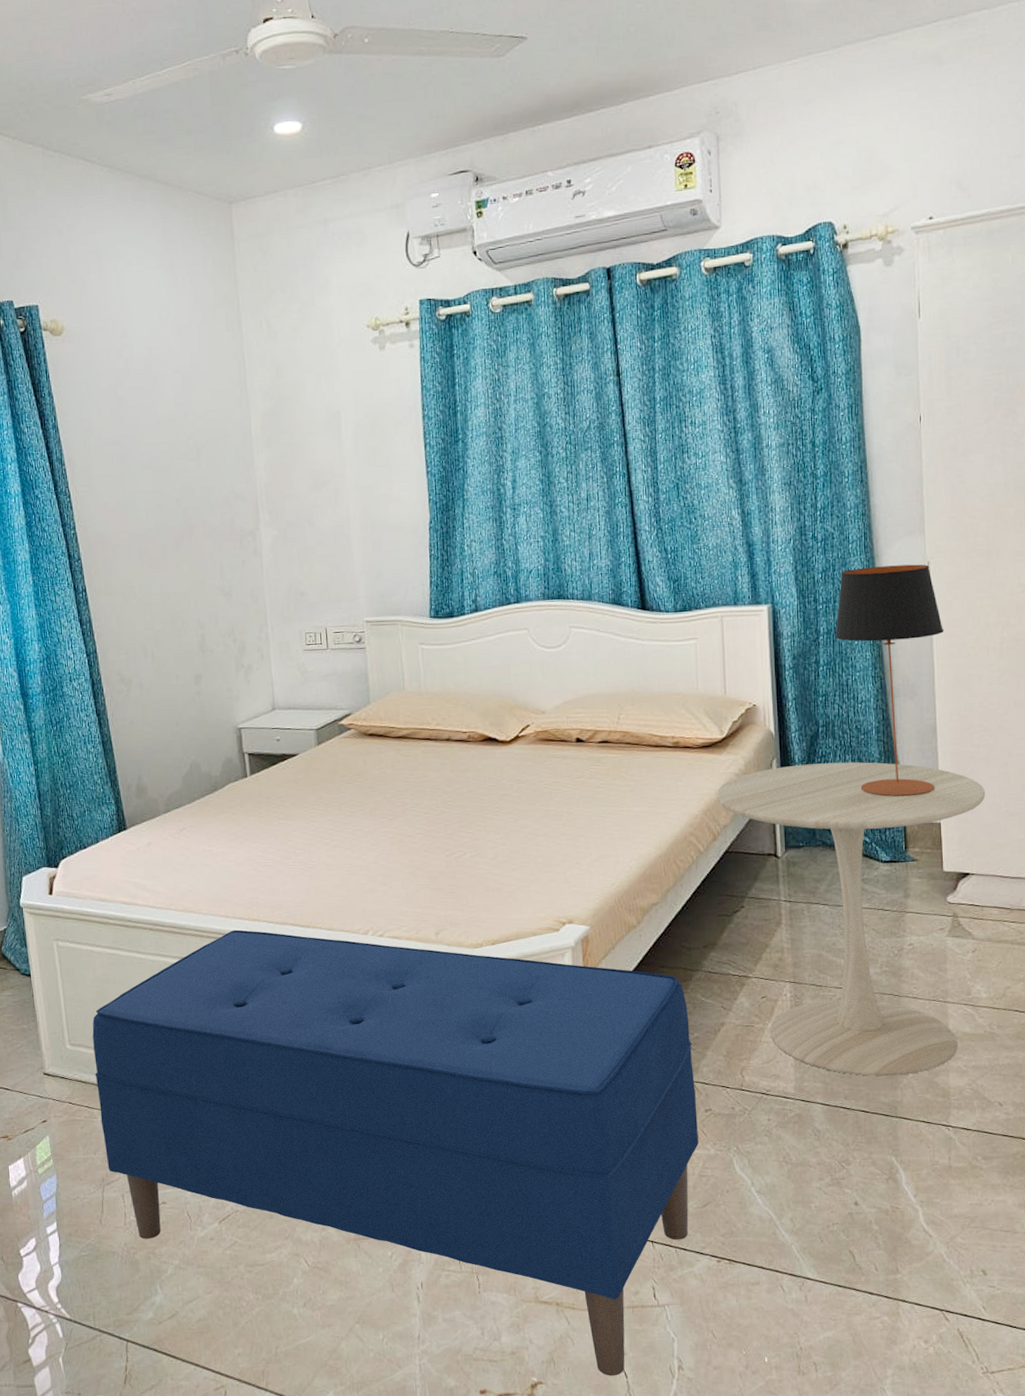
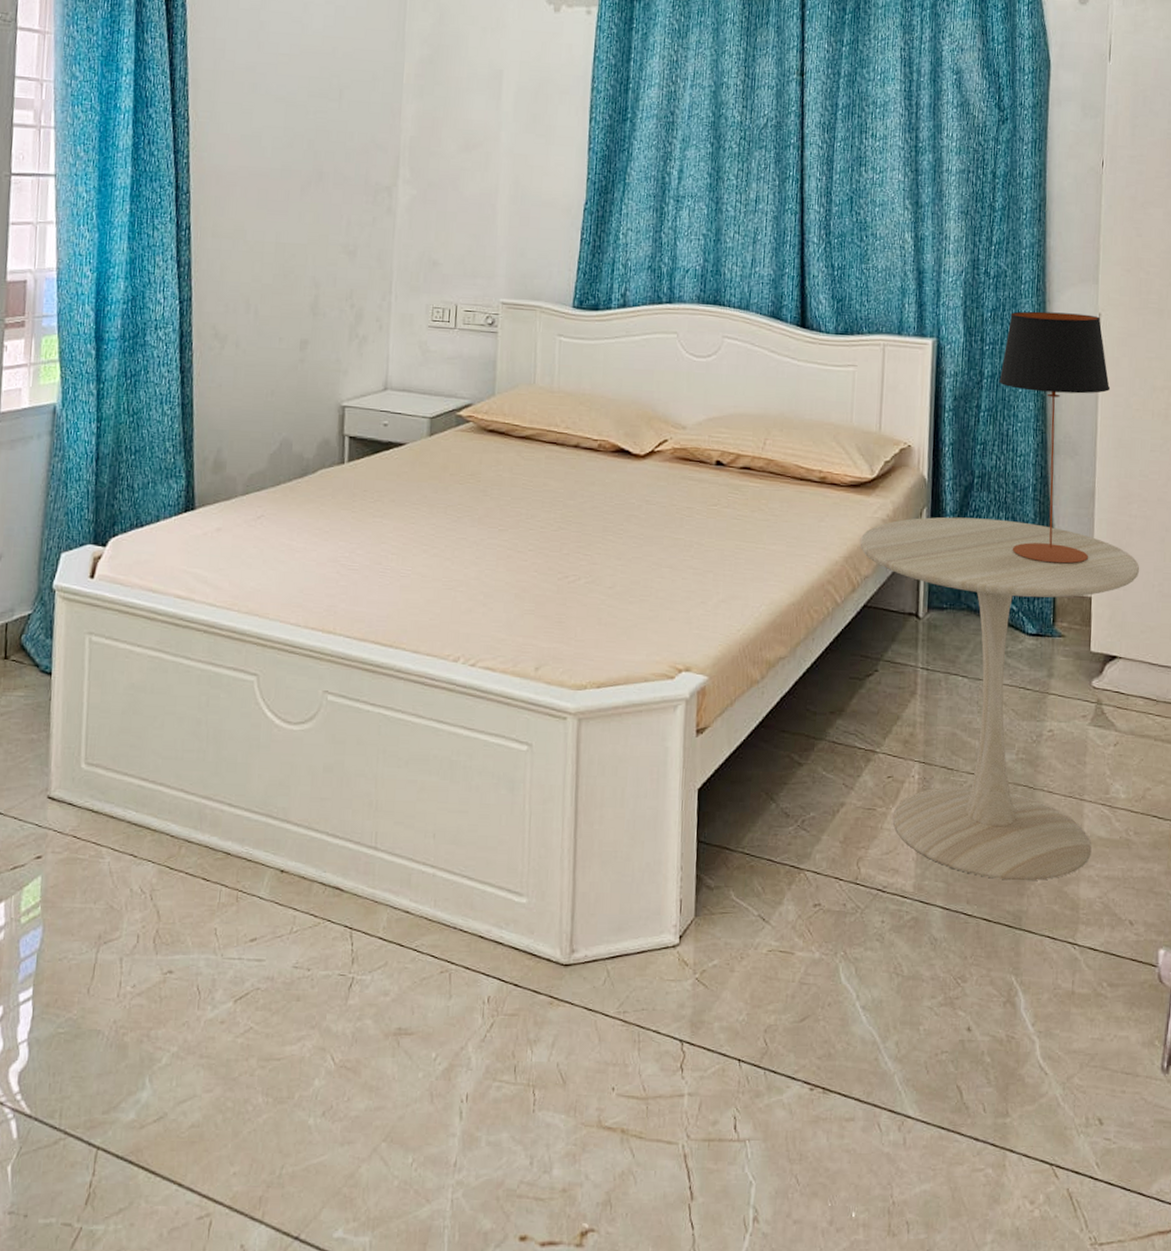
bench: present [92,929,698,1376] -> none [108,641,807,1226]

